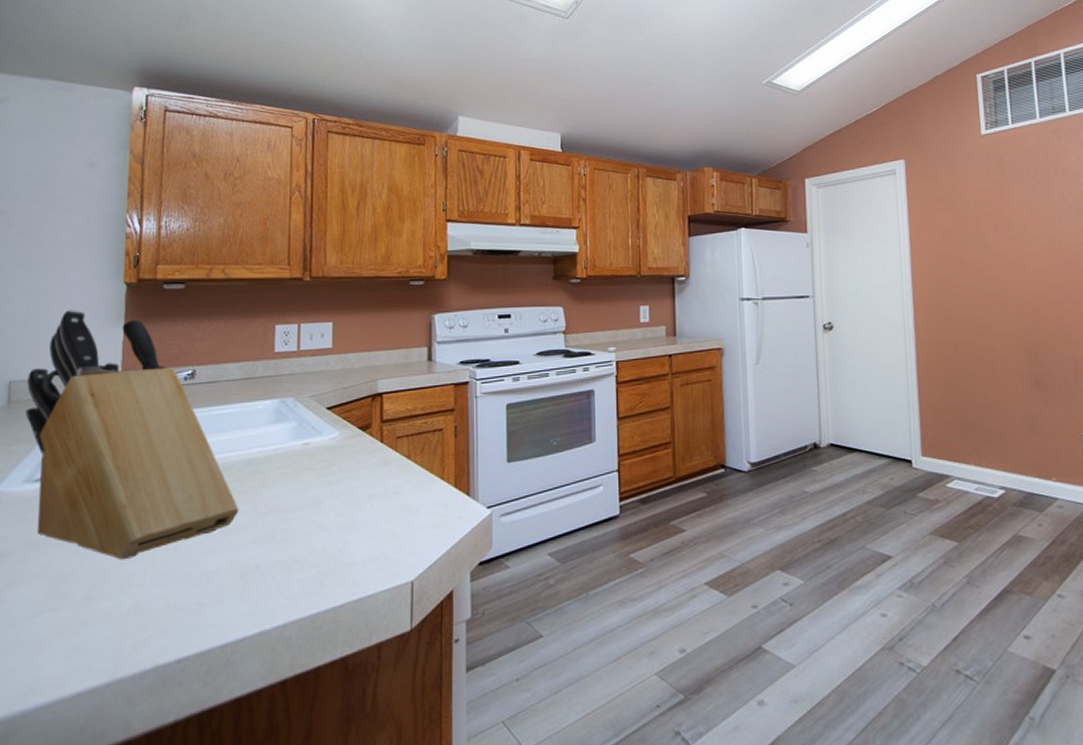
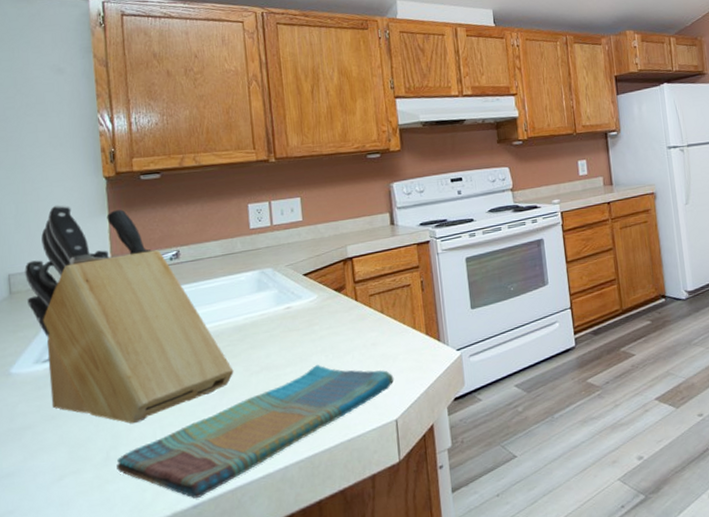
dish towel: none [98,511,415,651] -> present [116,365,395,498]

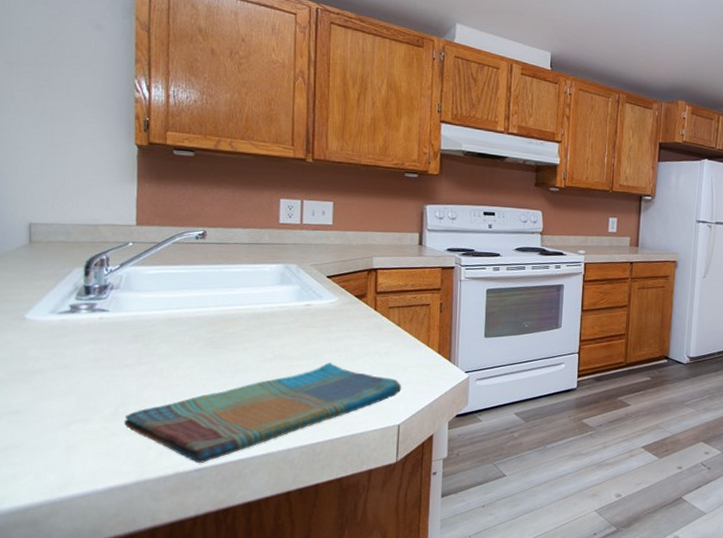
knife block: present [25,204,234,424] -> none [47,163,248,386]

